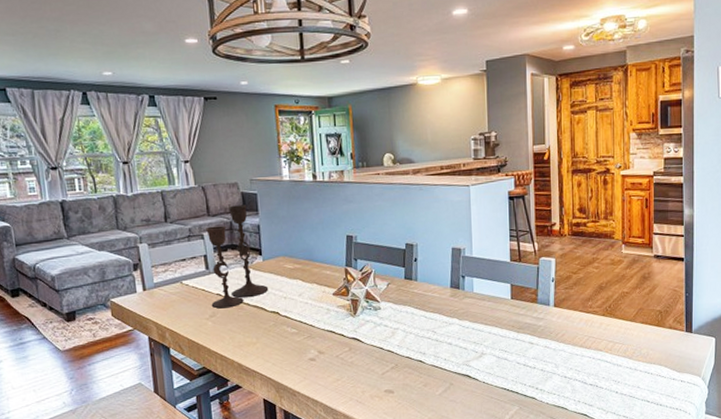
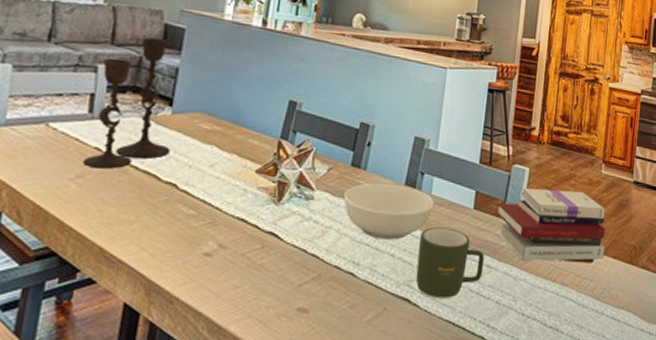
bowl: none [403,288,478,333] -> present [343,182,435,240]
mug: none [470,317,527,373] -> present [415,227,485,300]
books: none [531,271,633,335] -> present [496,188,606,264]

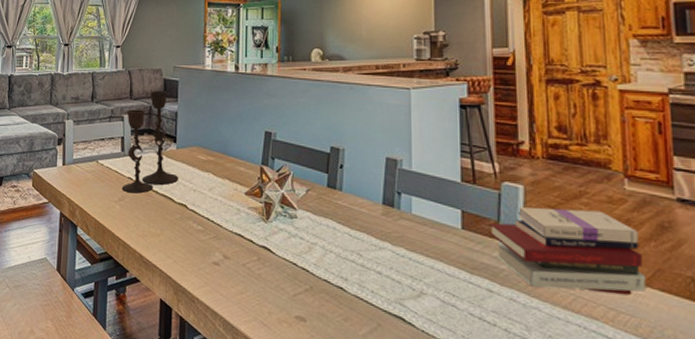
bowl: present [343,182,435,240] -> none [324,202,417,258]
mug: present [415,227,485,300] -> none [406,246,483,322]

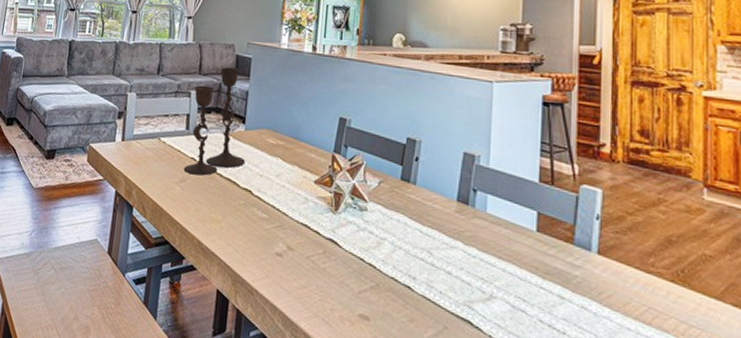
books: present [489,207,647,296] -> none [565,212,720,309]

